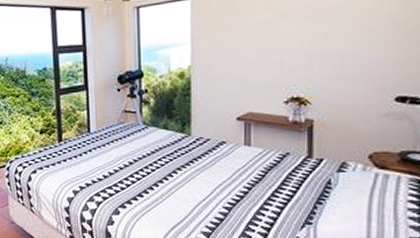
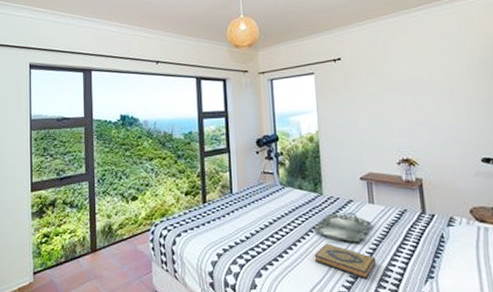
hardback book: none [177,185,247,222] -> present [314,244,377,280]
serving tray: none [178,154,246,186] -> present [314,212,372,243]

